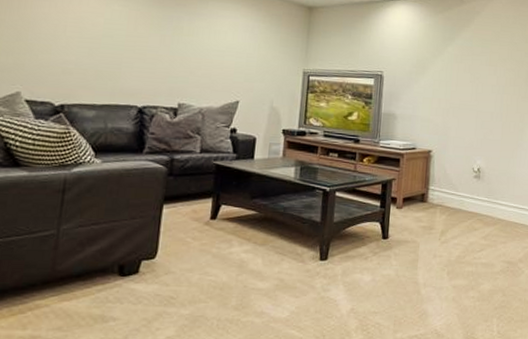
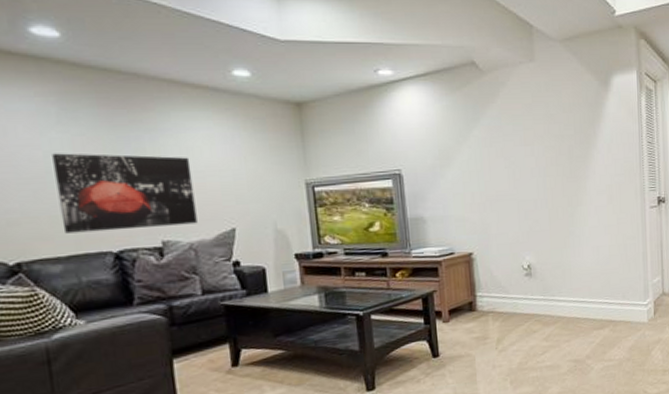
wall art: none [103,21,216,93] -> present [52,153,198,234]

